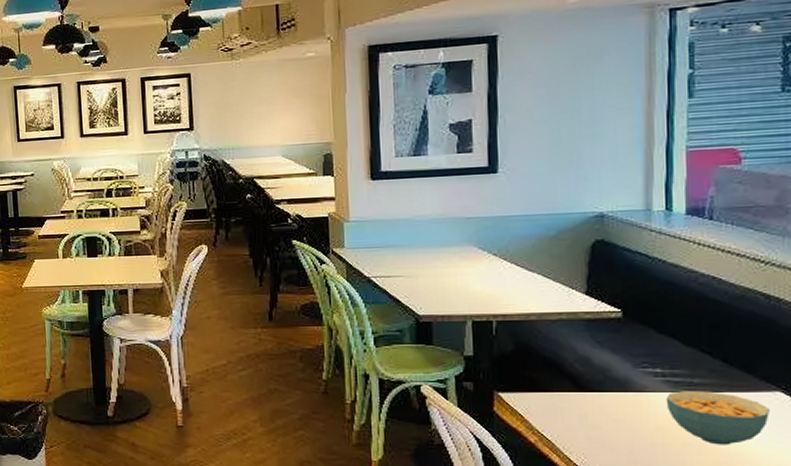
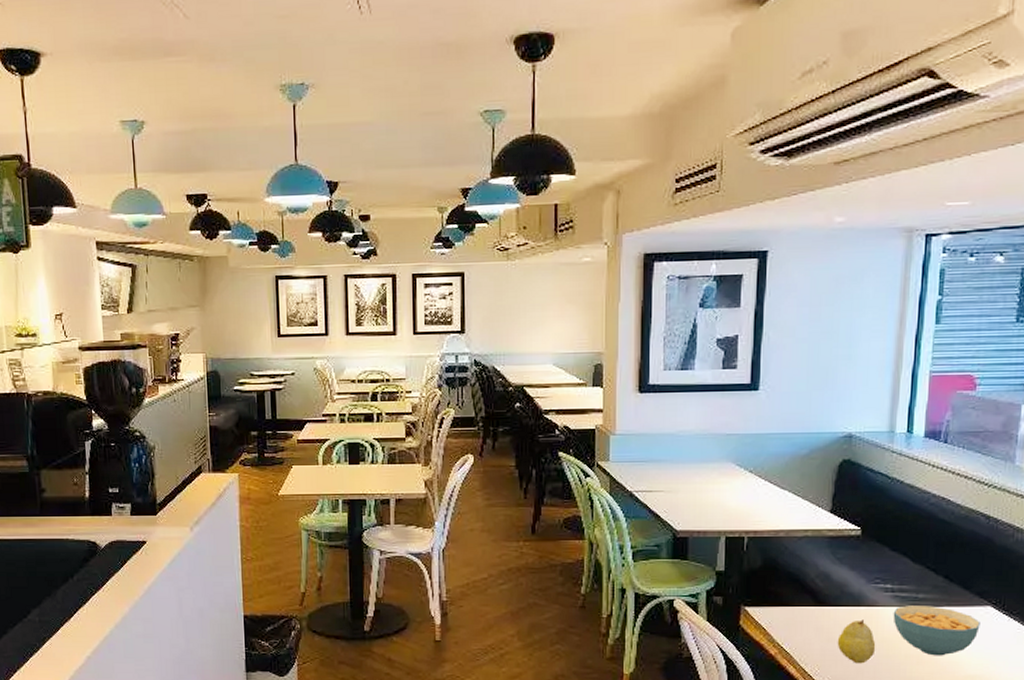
fruit: none [604,406,649,453] -> present [837,619,876,664]

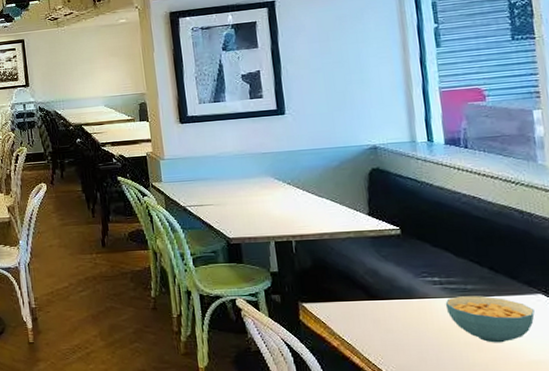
fruit: present [837,619,876,664] -> none [395,311,435,353]

